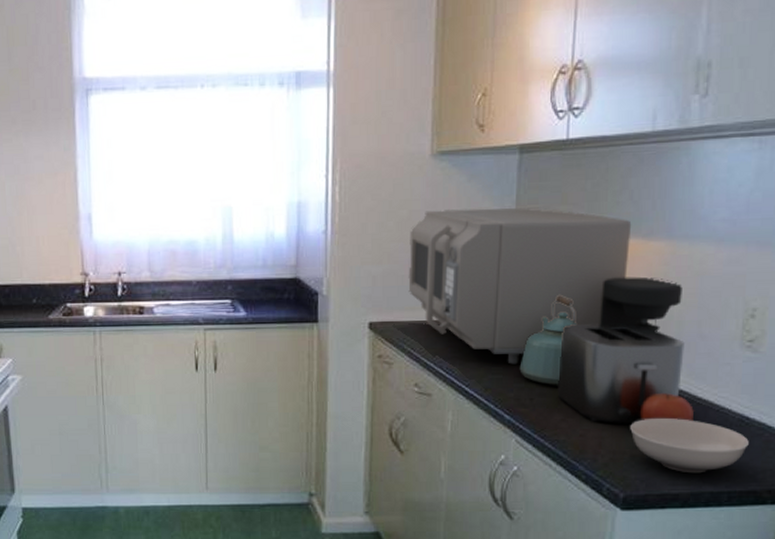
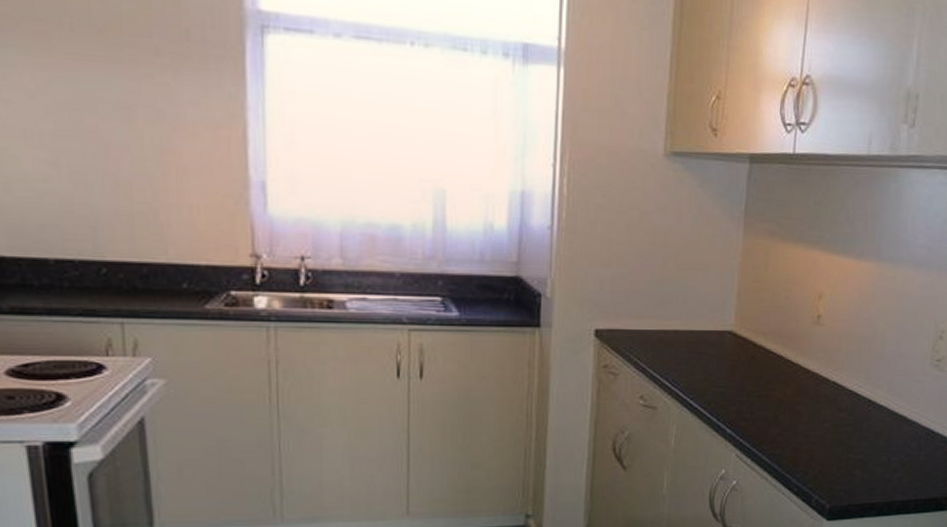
microwave: present [408,207,632,365] -> none [637,213,847,378]
kettle: present [519,295,578,386] -> none [742,310,796,400]
toaster: present [556,323,685,423] -> none [775,339,886,437]
coffee maker: present [599,276,682,332] -> none [815,295,886,349]
bowl: present [630,417,749,474] -> none [837,431,933,484]
fruit: present [640,393,694,421] -> none [847,408,891,435]

